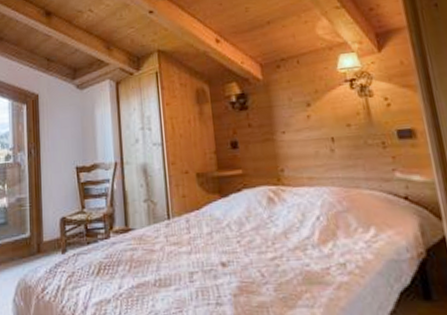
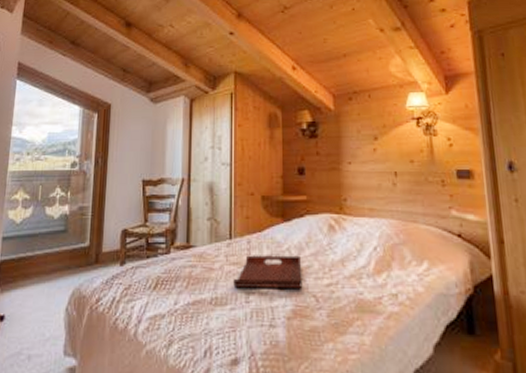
serving tray: none [175,231,247,268] -> present [233,255,303,288]

